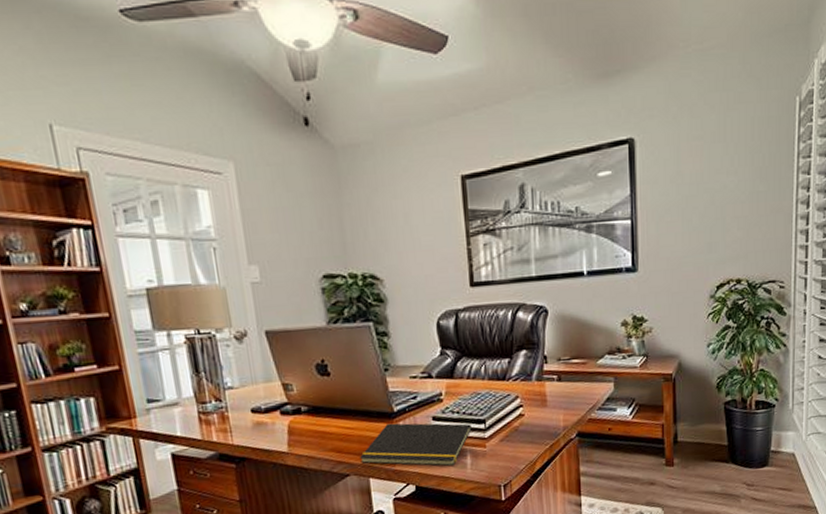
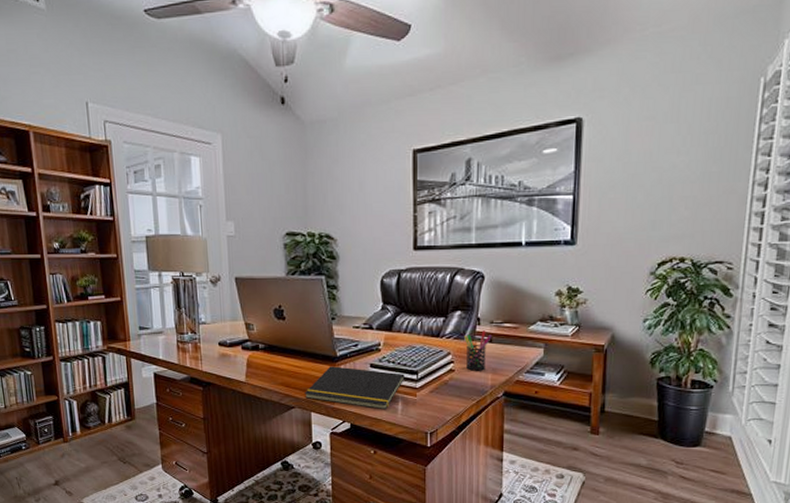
pen holder: none [532,369,560,414] -> present [464,330,492,371]

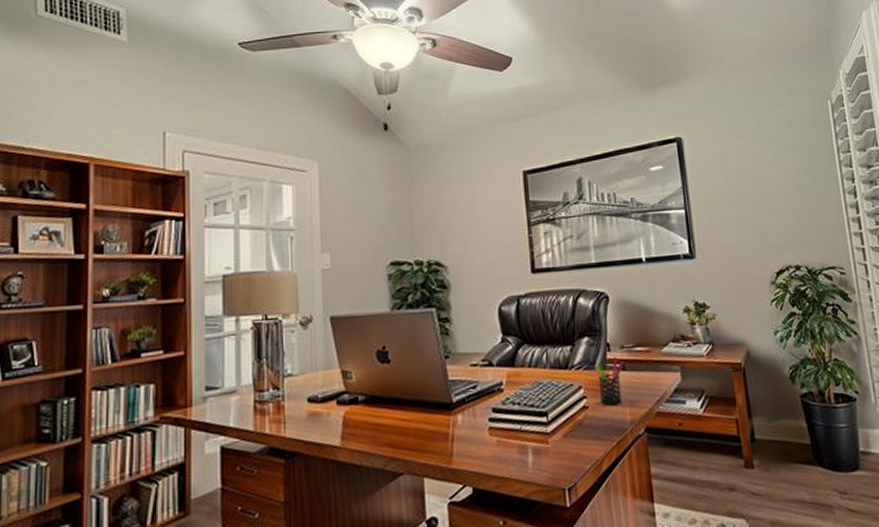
notepad: present [305,366,405,410] -> none [415,415,533,466]

